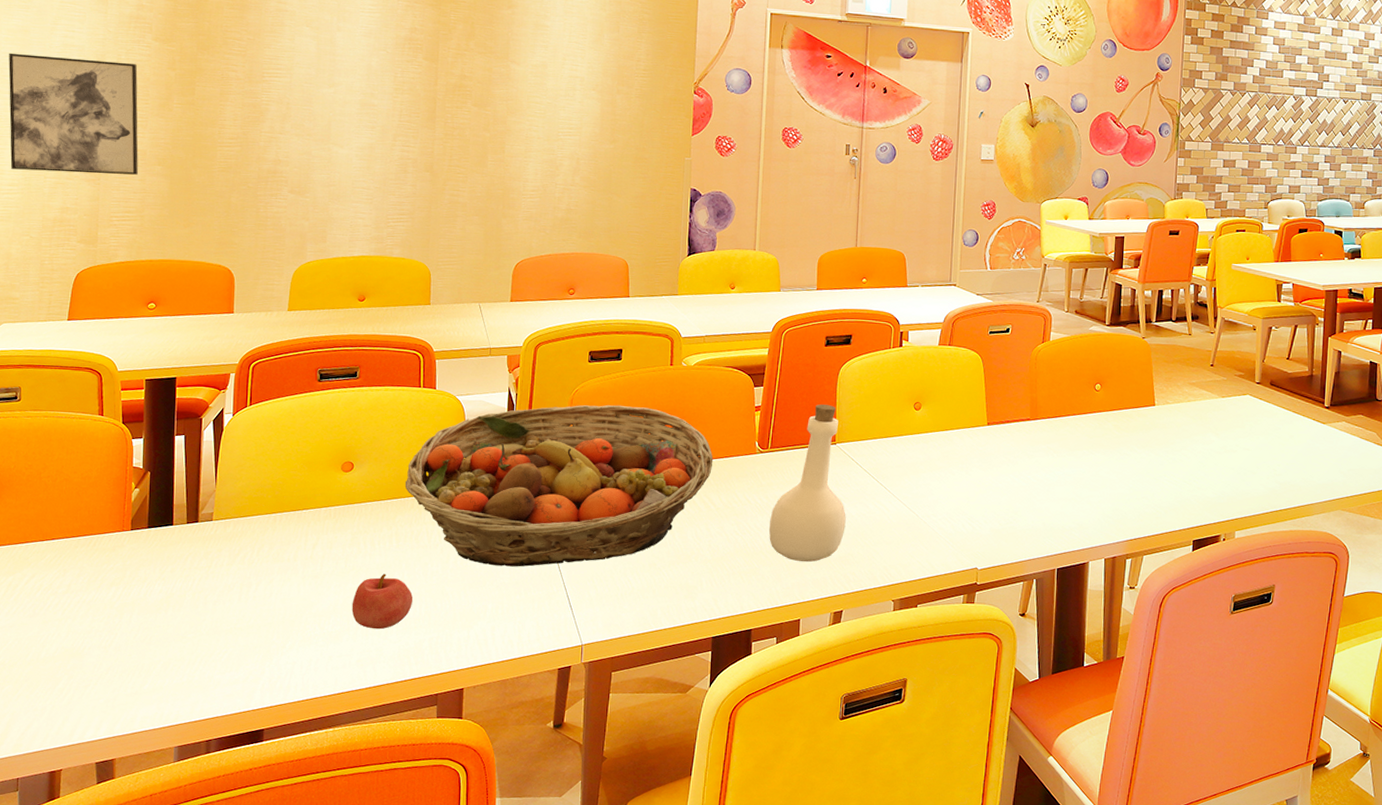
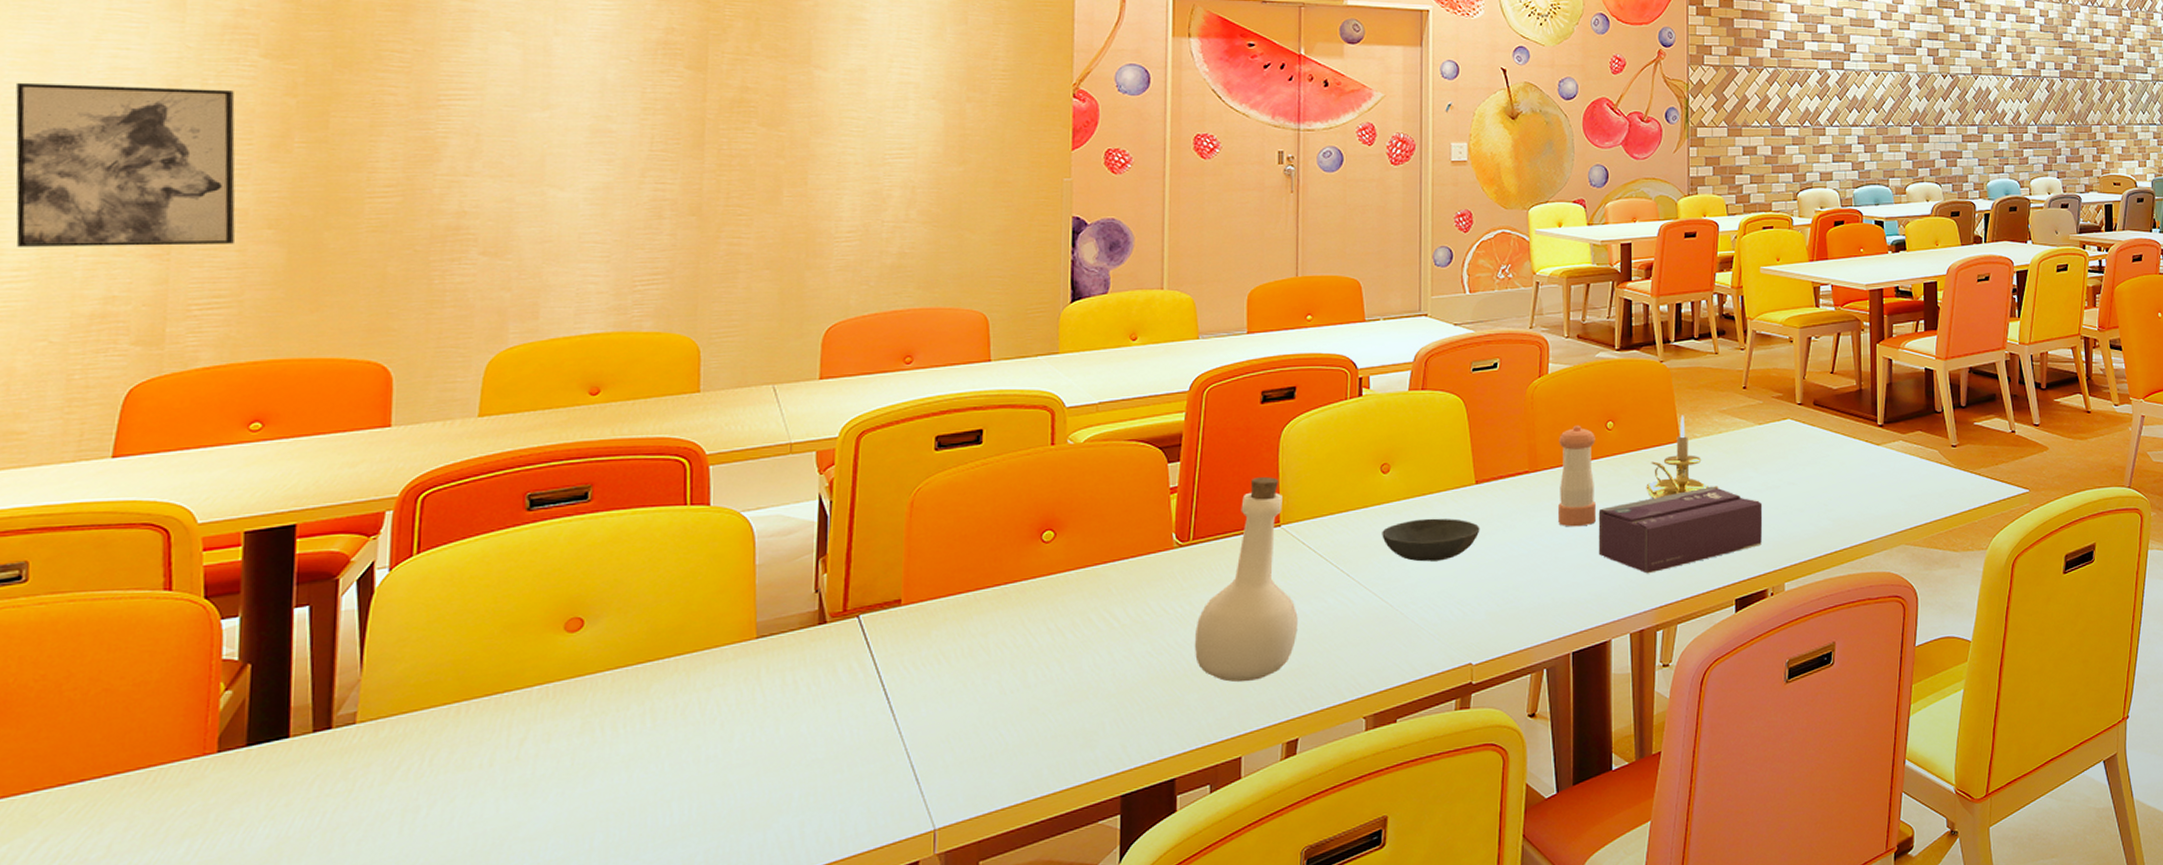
apple: present [351,573,413,630] -> none [582,767,678,848]
fruit basket: present [404,405,714,567] -> none [663,503,1115,738]
bowl: none [912,449,989,484] -> present [1382,518,1480,562]
pepper shaker: none [1052,384,1086,468] -> present [1558,425,1596,527]
tissue box: none [1082,445,1221,512] -> present [1598,486,1763,574]
candle holder: none [1124,384,1185,451] -> present [1646,415,1719,499]

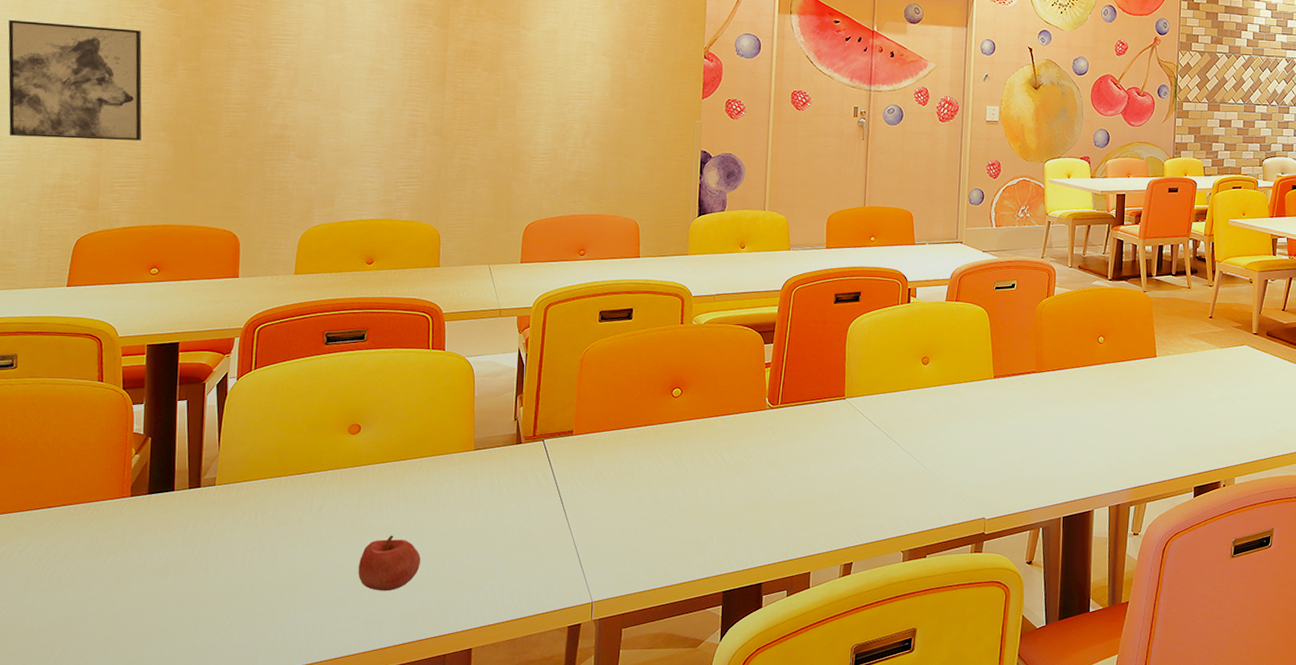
apple: none [582,767,678,848] -> present [358,535,420,591]
bottle: present [1195,477,1298,682] -> none [779,360,856,516]
bowl: present [1382,518,1480,562] -> none [921,402,996,436]
pepper shaker: present [1558,425,1596,527] -> none [1057,338,1089,419]
tissue box: present [1598,486,1763,574] -> none [1087,394,1220,460]
candle holder: present [1646,415,1719,499] -> none [1127,336,1186,402]

